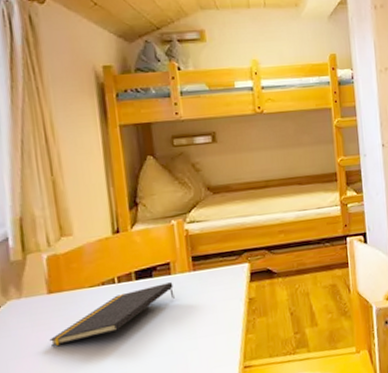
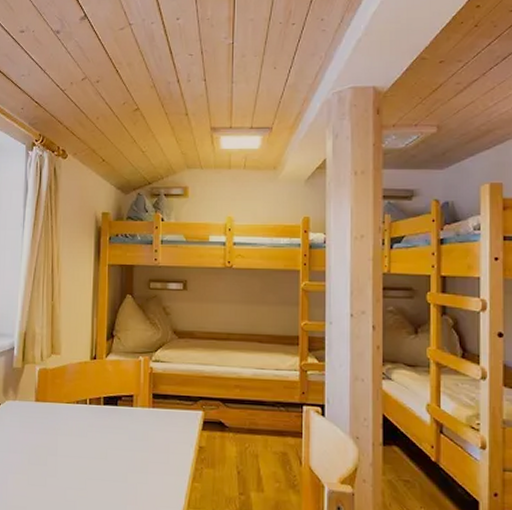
notepad: present [49,282,175,346] -> none [31,413,134,449]

